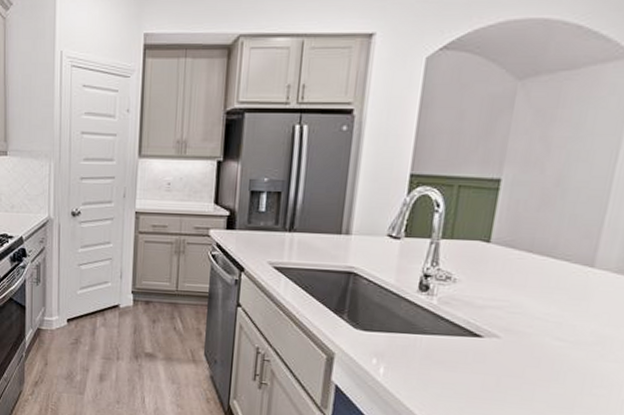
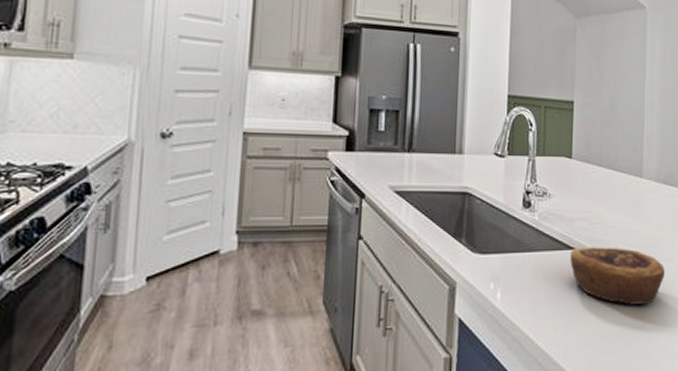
pastry: none [474,336,613,405] -> present [570,247,665,306]

